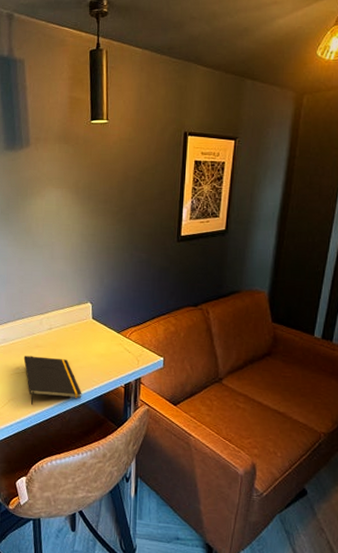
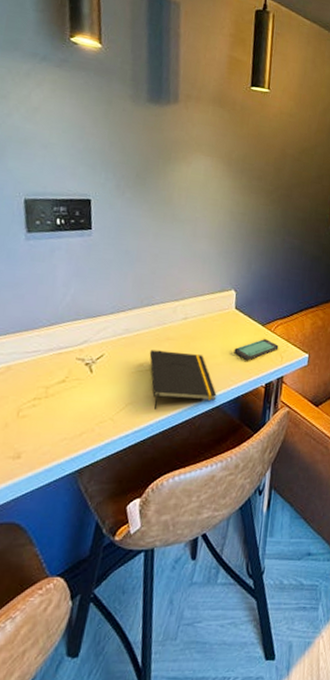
smartphone: none [94,345,135,364] -> present [234,339,279,361]

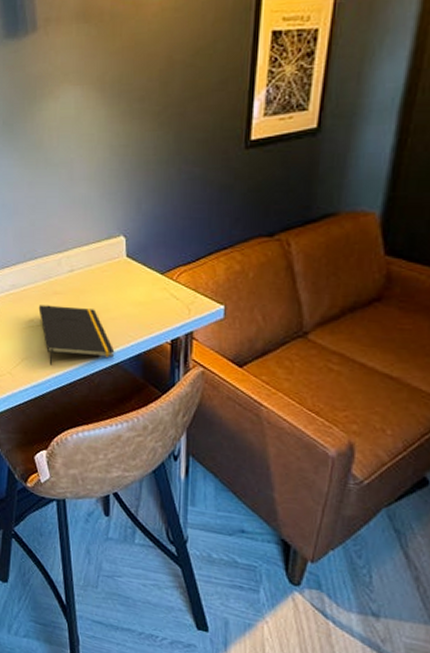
smartphone: present [234,339,279,361] -> none [130,289,184,315]

